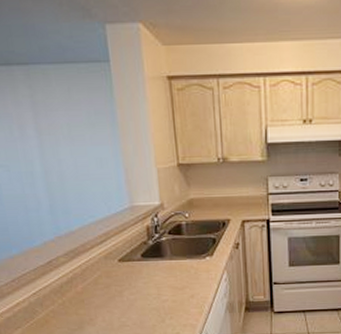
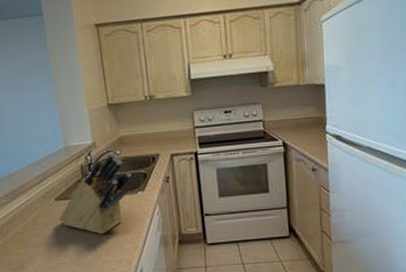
knife block: none [121,214,200,299] -> present [58,151,132,235]

